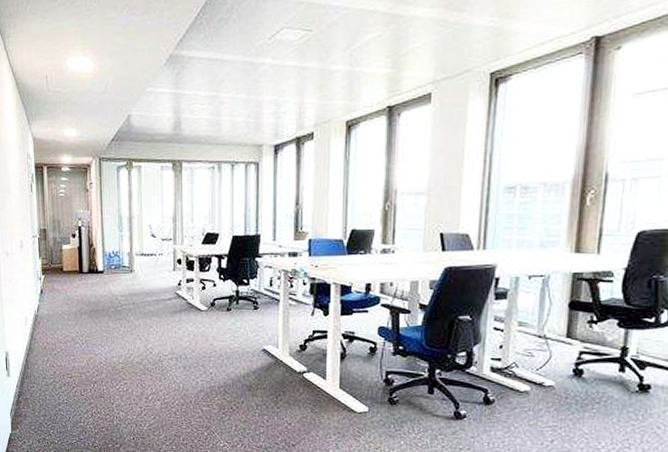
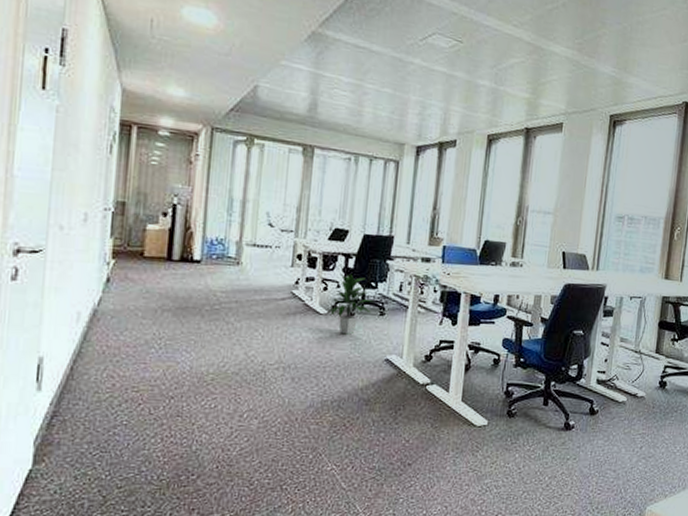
indoor plant: none [208,273,246,328] -> present [329,273,373,335]

